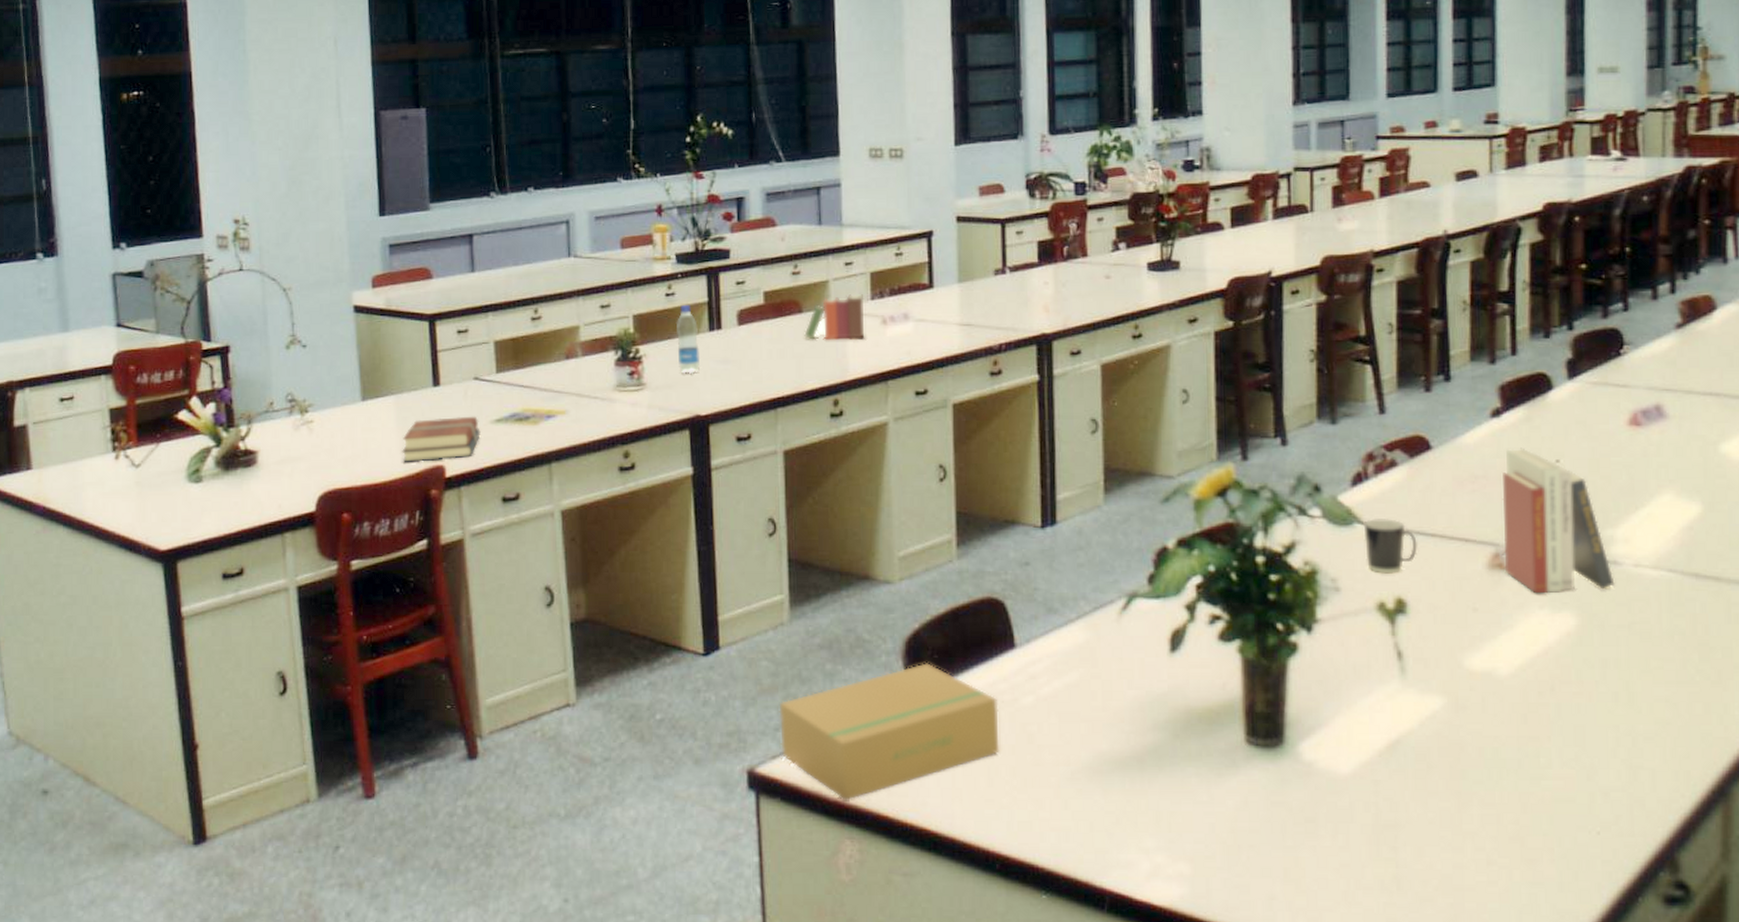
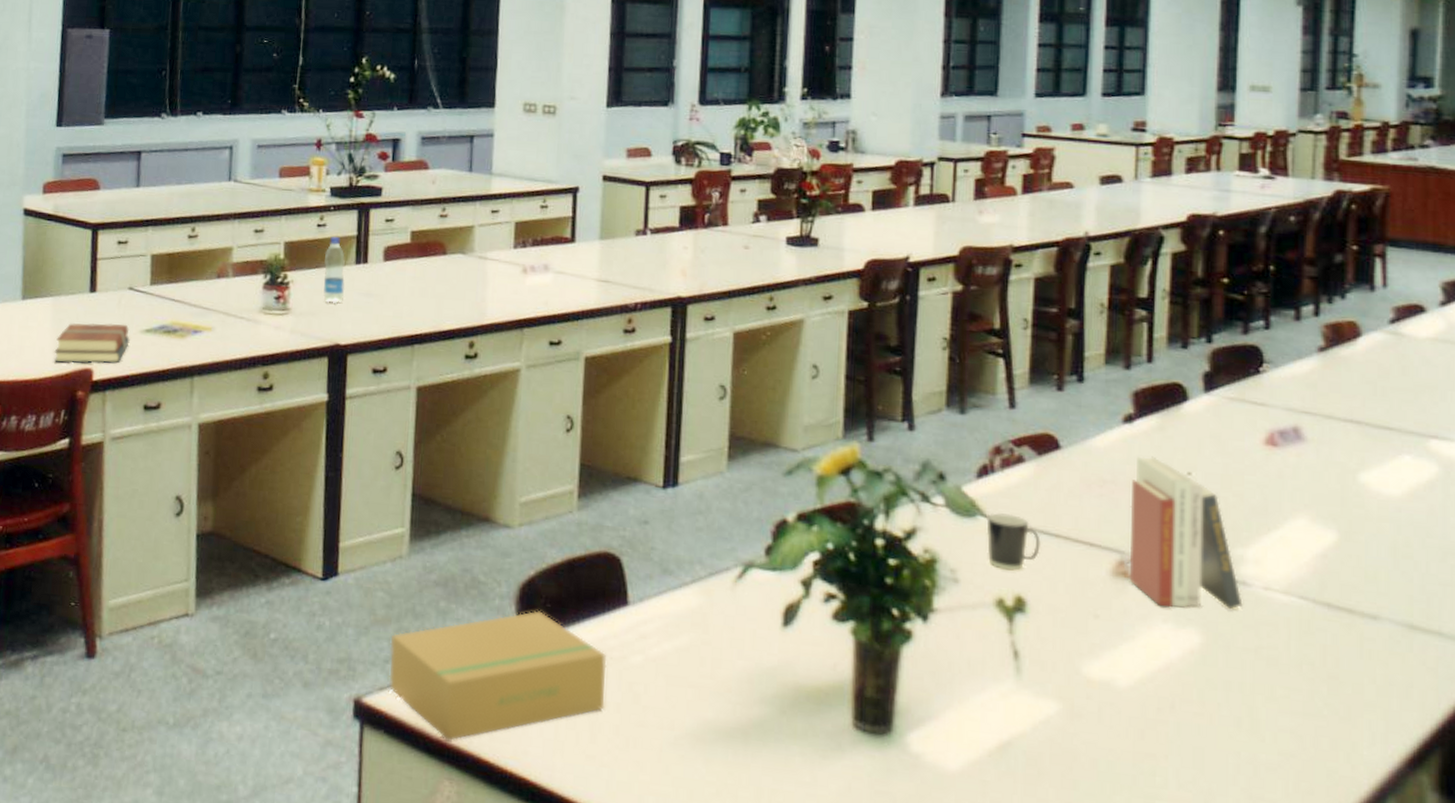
books: present [804,293,865,340] -> none [446,241,507,286]

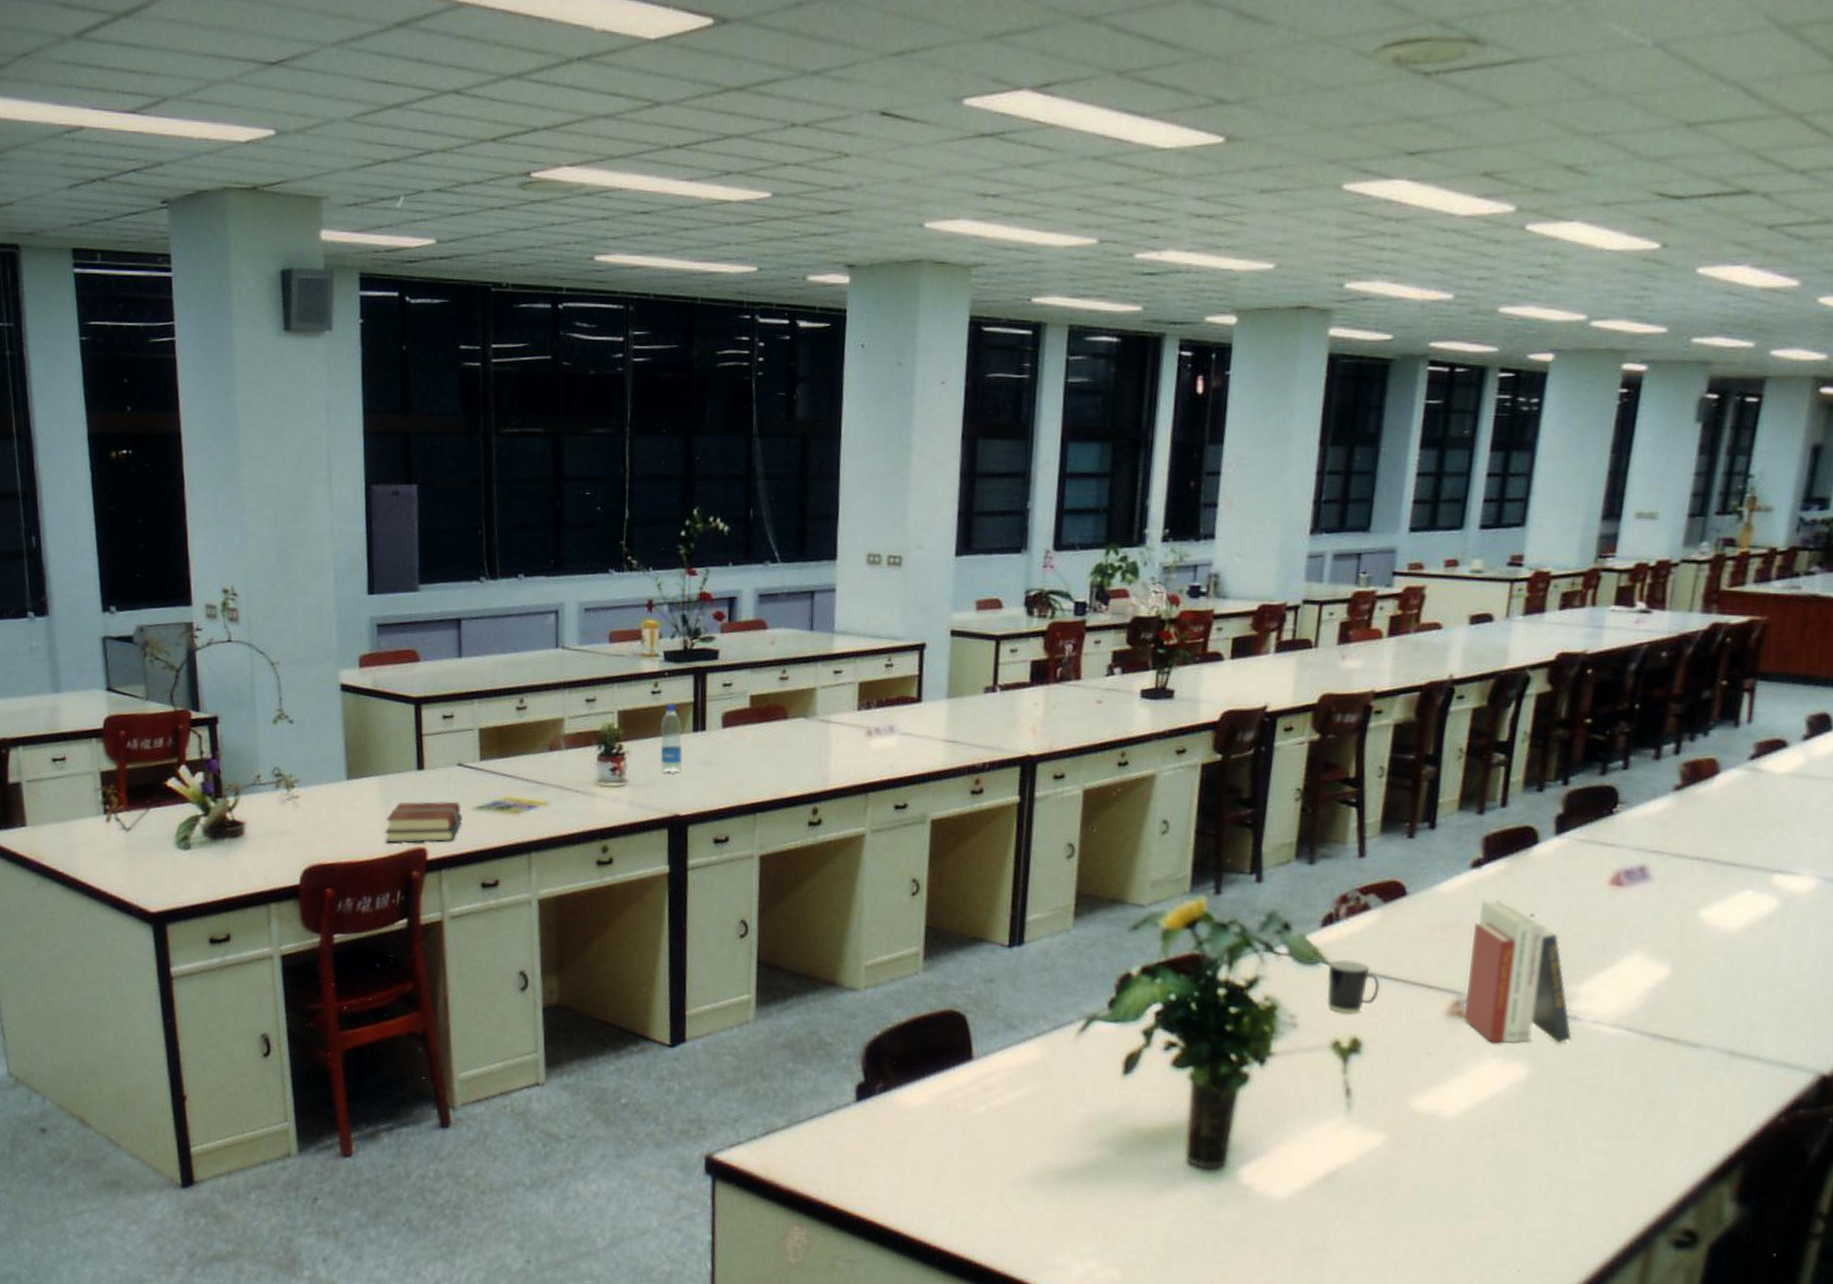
box: present [388,610,607,740] -> none [738,1068,951,1190]

